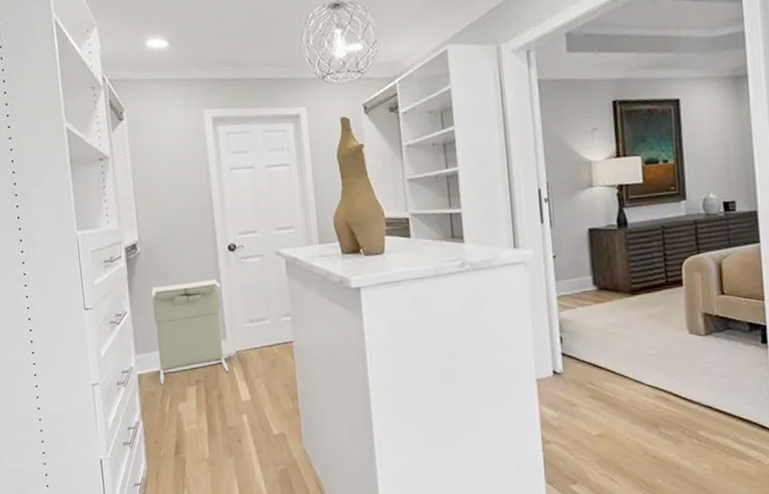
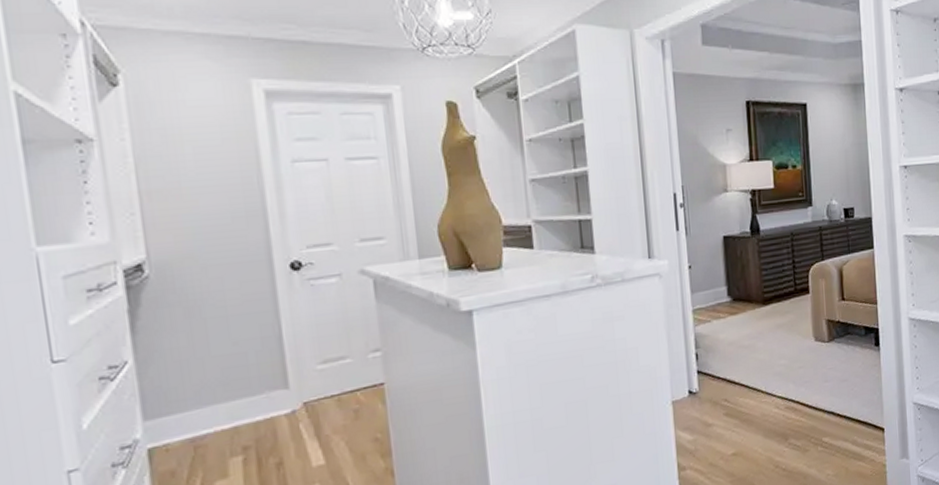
laundry hamper: present [151,279,229,385] -> none [168,308,293,460]

